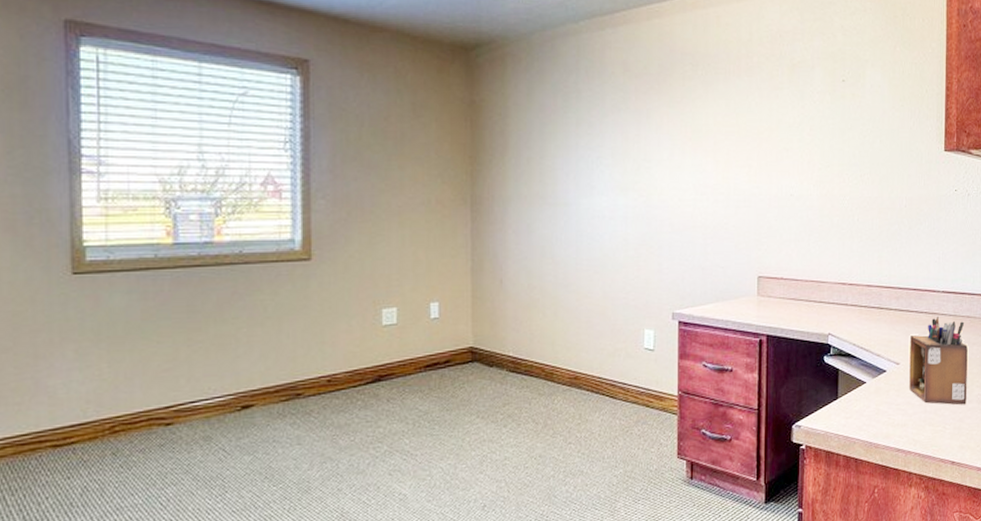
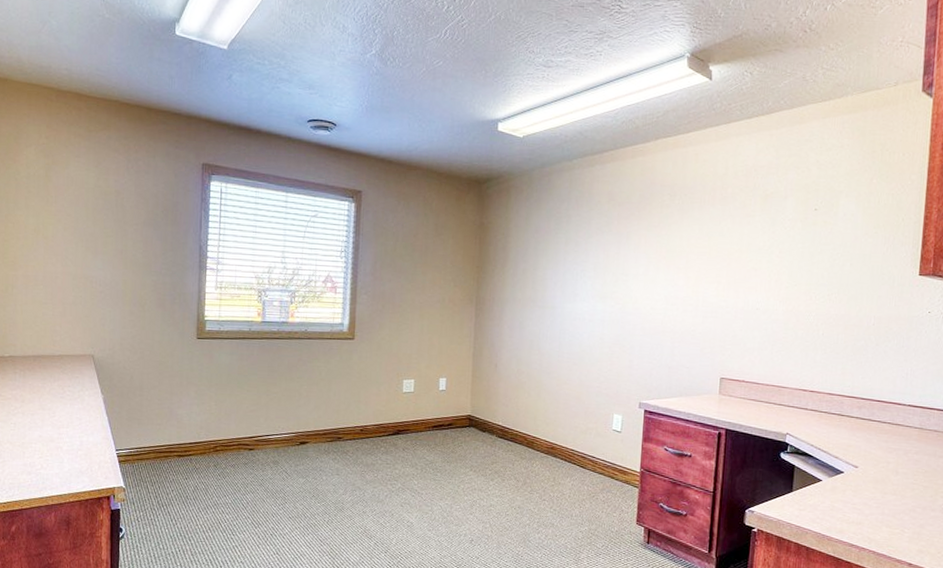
desk organizer: present [909,315,968,406] -> none [867,427,934,513]

